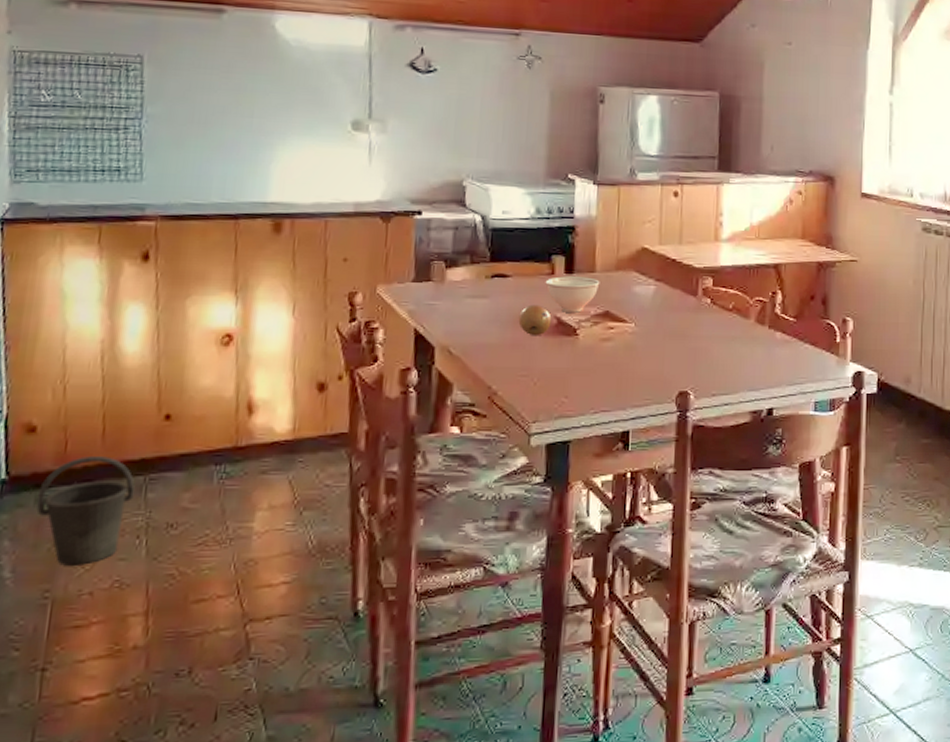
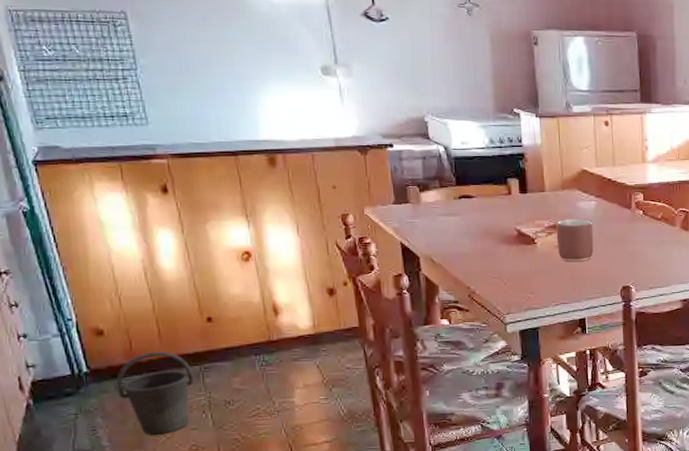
fruit: present [518,304,552,336] -> none [485,220,513,246]
bowl: present [545,276,600,313] -> none [504,196,550,225]
mug: none [603,305,650,360] -> present [556,218,594,262]

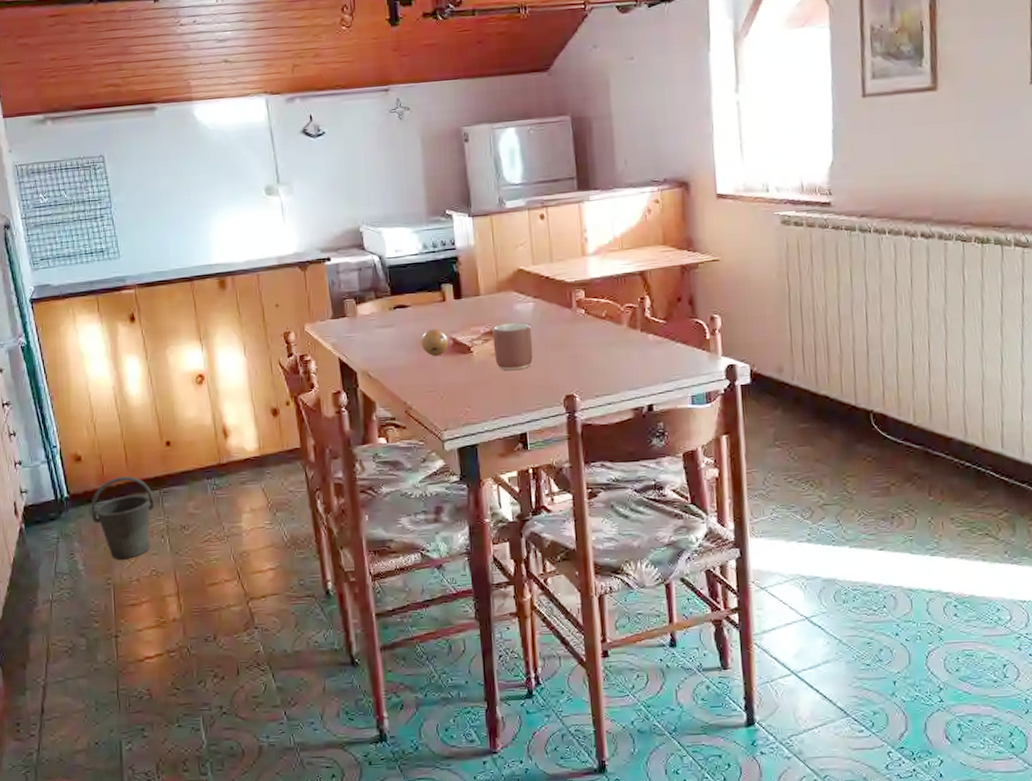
fruit: none [485,220,513,246] -> present [421,329,449,357]

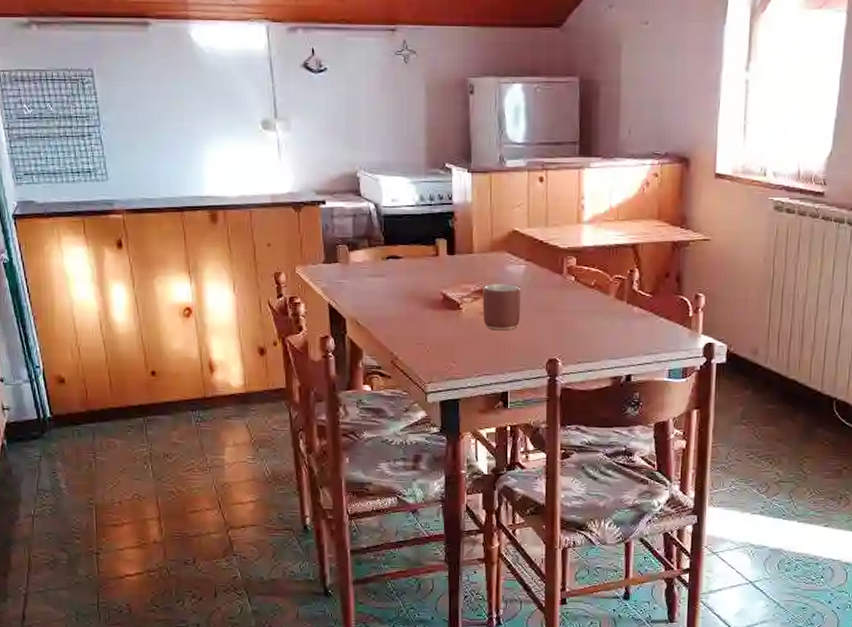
bucket: present [91,476,155,560] -> none [74,402,138,482]
fruit: present [421,329,449,357] -> none [411,282,439,310]

